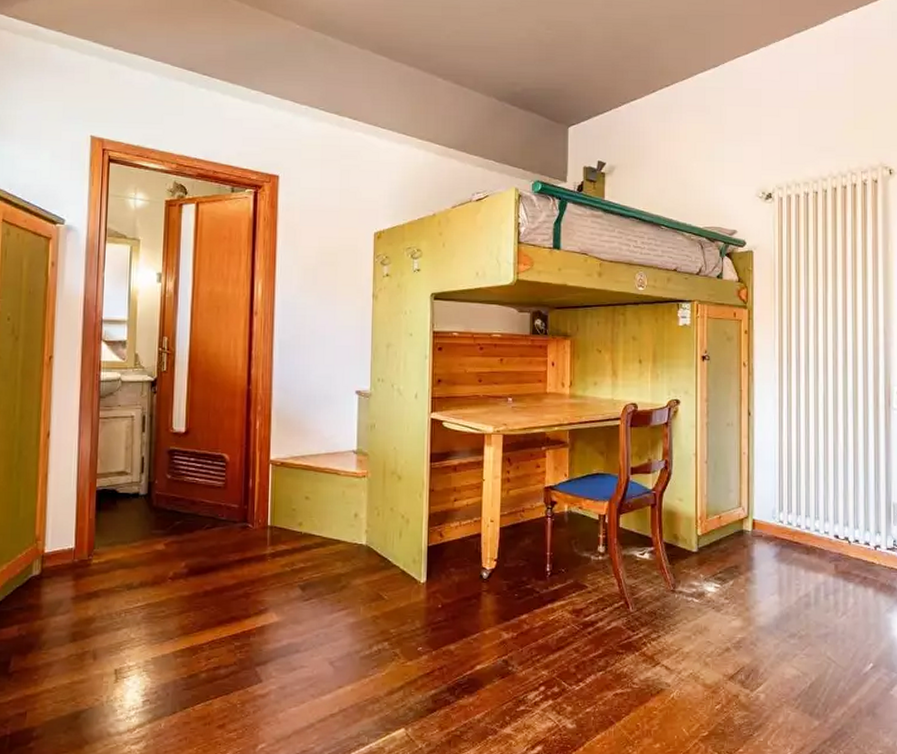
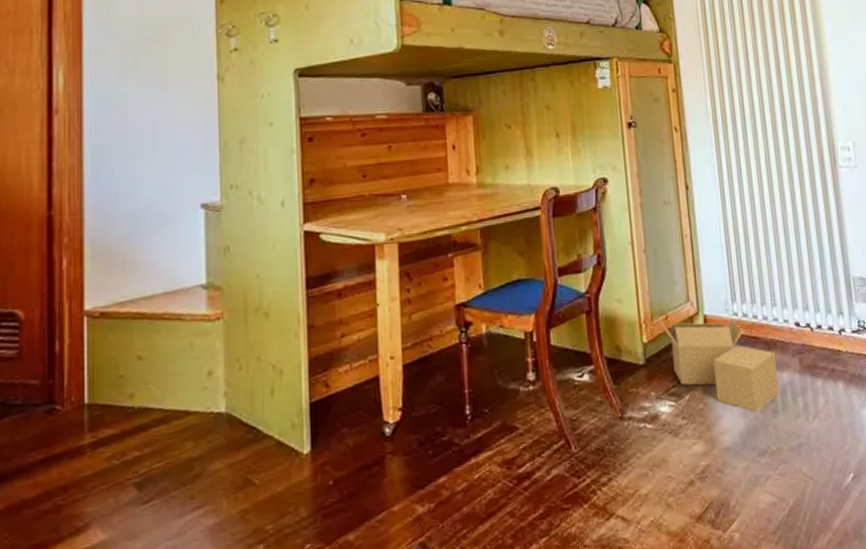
cardboard box: none [713,518,814,602] -> present [659,319,780,412]

